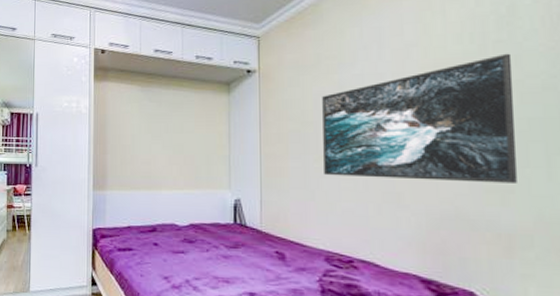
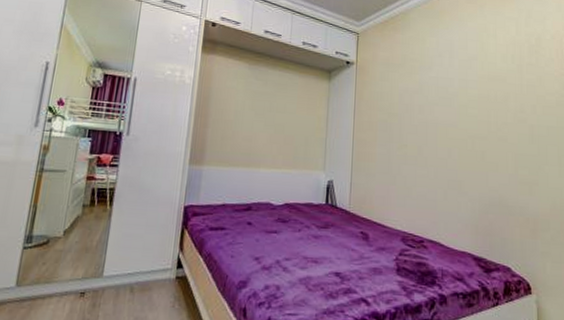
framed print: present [322,53,518,183] -> none [404,74,541,177]

